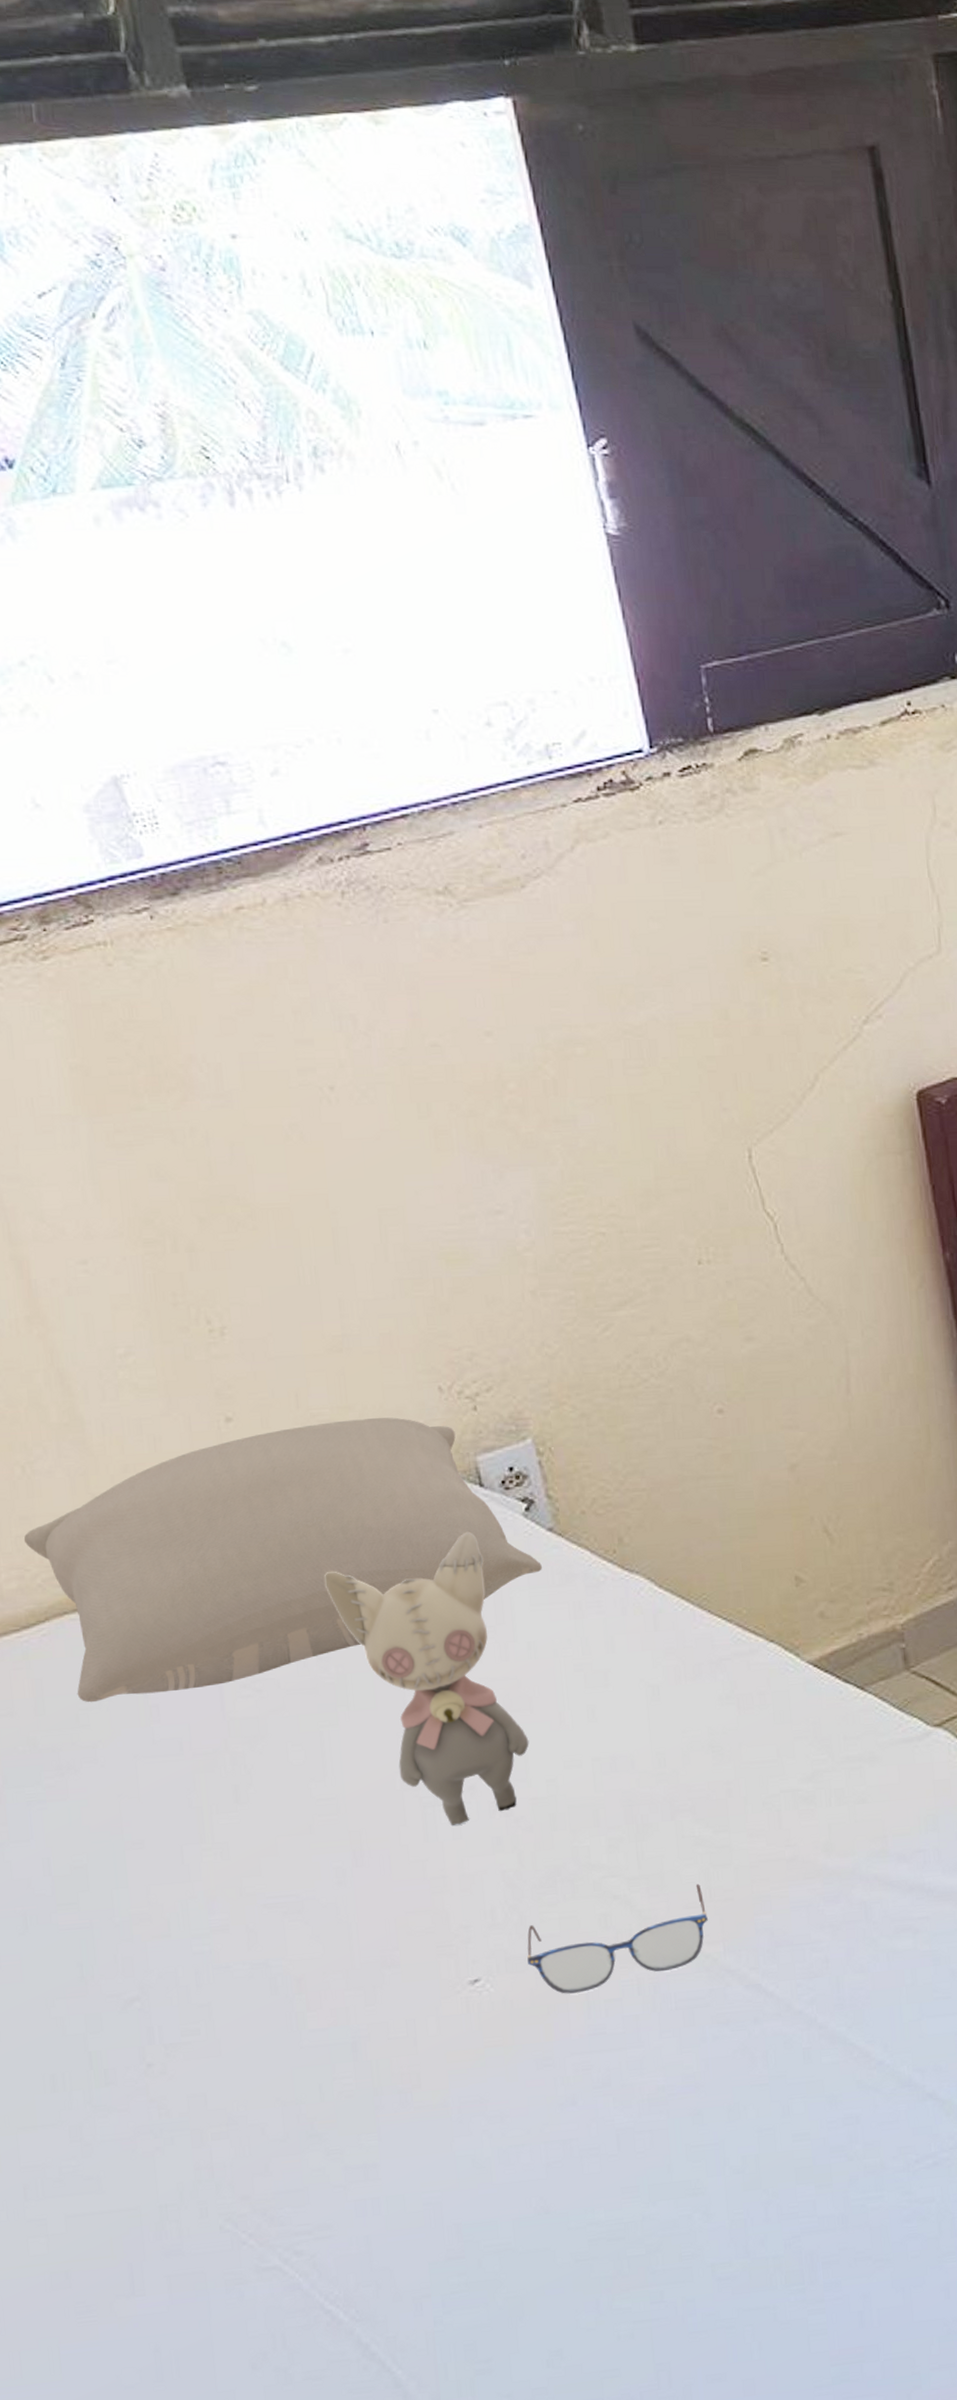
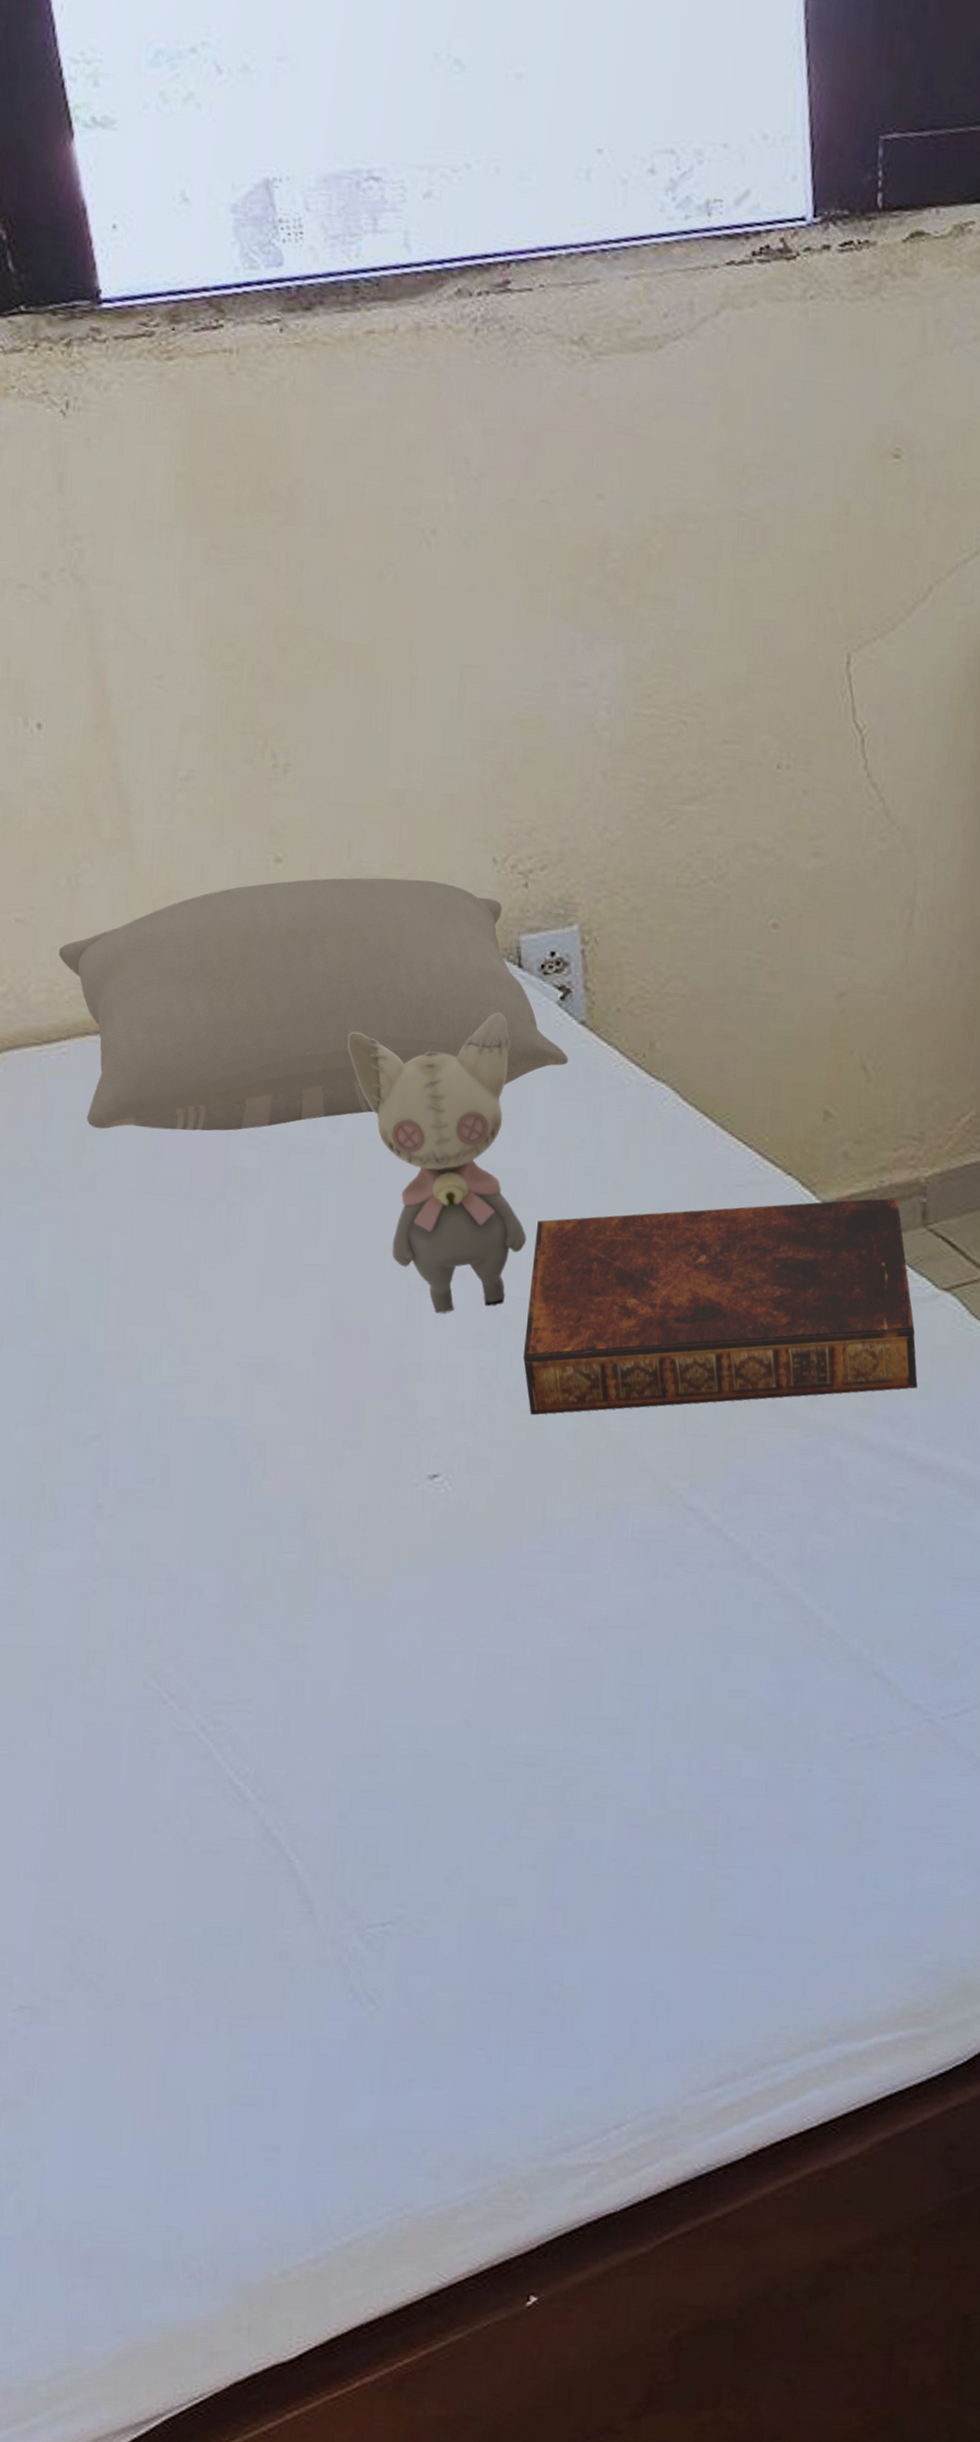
glasses: present [527,1883,708,1994] -> none [490,1413,679,1506]
book: none [536,1647,925,1908] -> present [523,1197,918,1415]

